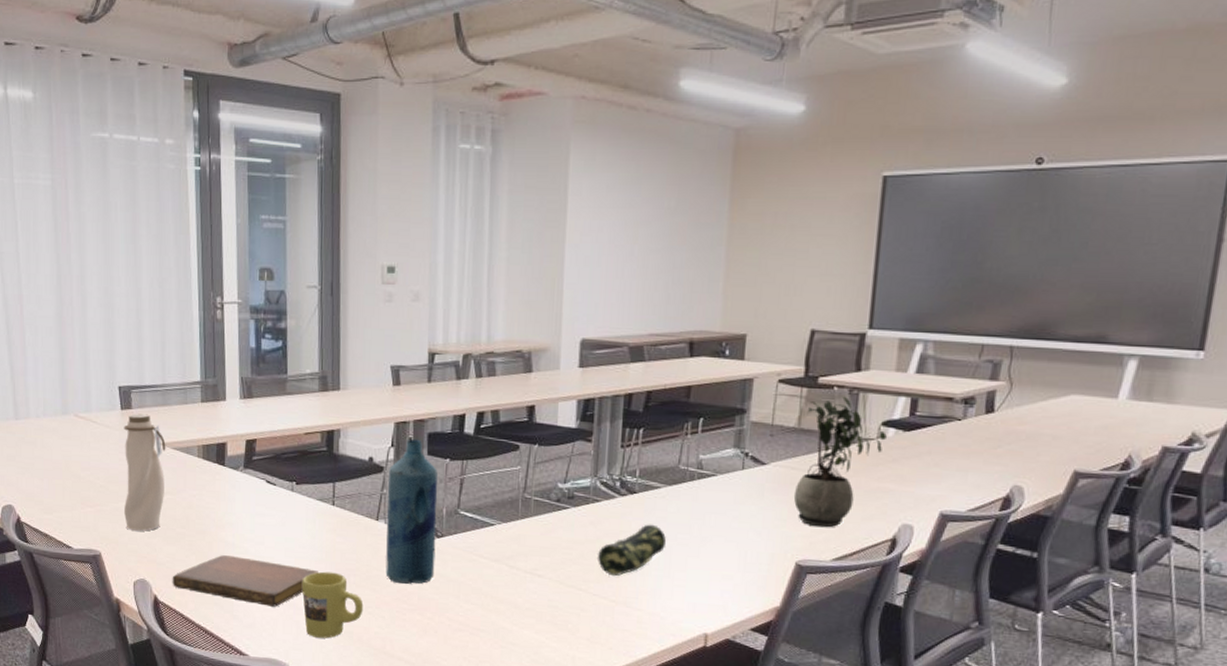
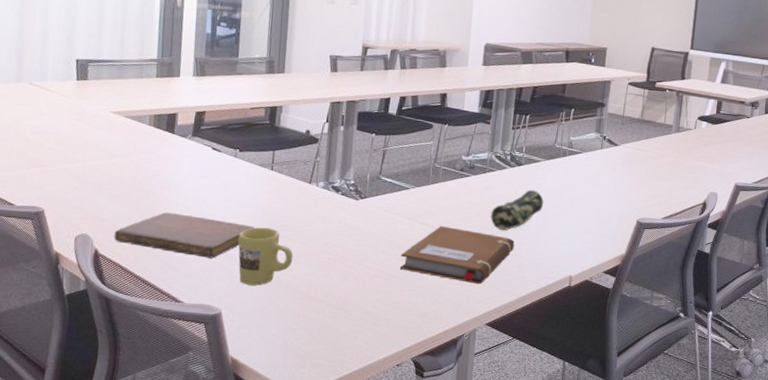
water bottle: present [124,413,166,531] -> none [71,84,119,191]
bottle: present [386,439,438,584] -> none [314,117,364,238]
notebook: none [488,570,630,642] -> present [399,226,515,285]
potted plant: present [793,396,887,528] -> none [636,97,701,194]

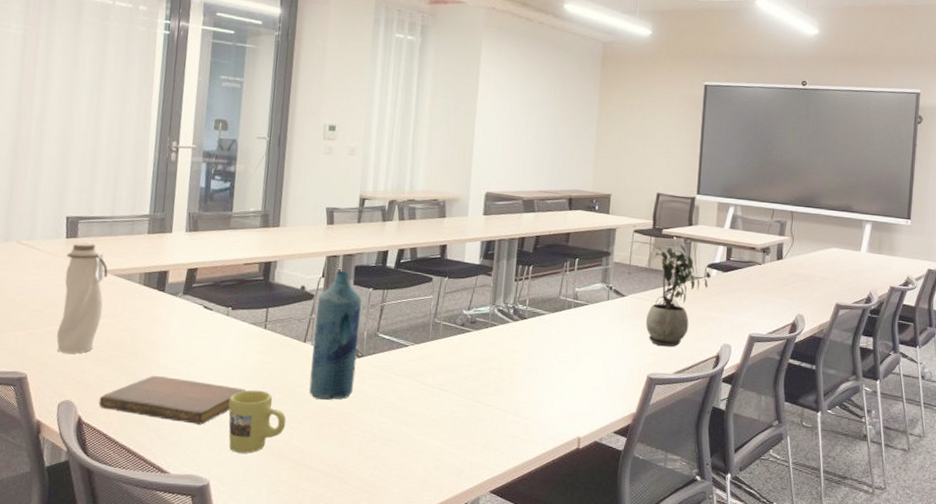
water bottle: none [71,84,119,191] -> present [56,242,108,354]
bottle: none [314,117,364,238] -> present [309,271,362,400]
notebook: present [399,226,515,285] -> none [398,385,519,448]
pencil case: present [490,189,544,231] -> none [493,345,549,390]
potted plant: none [636,97,701,194] -> present [645,244,711,347]

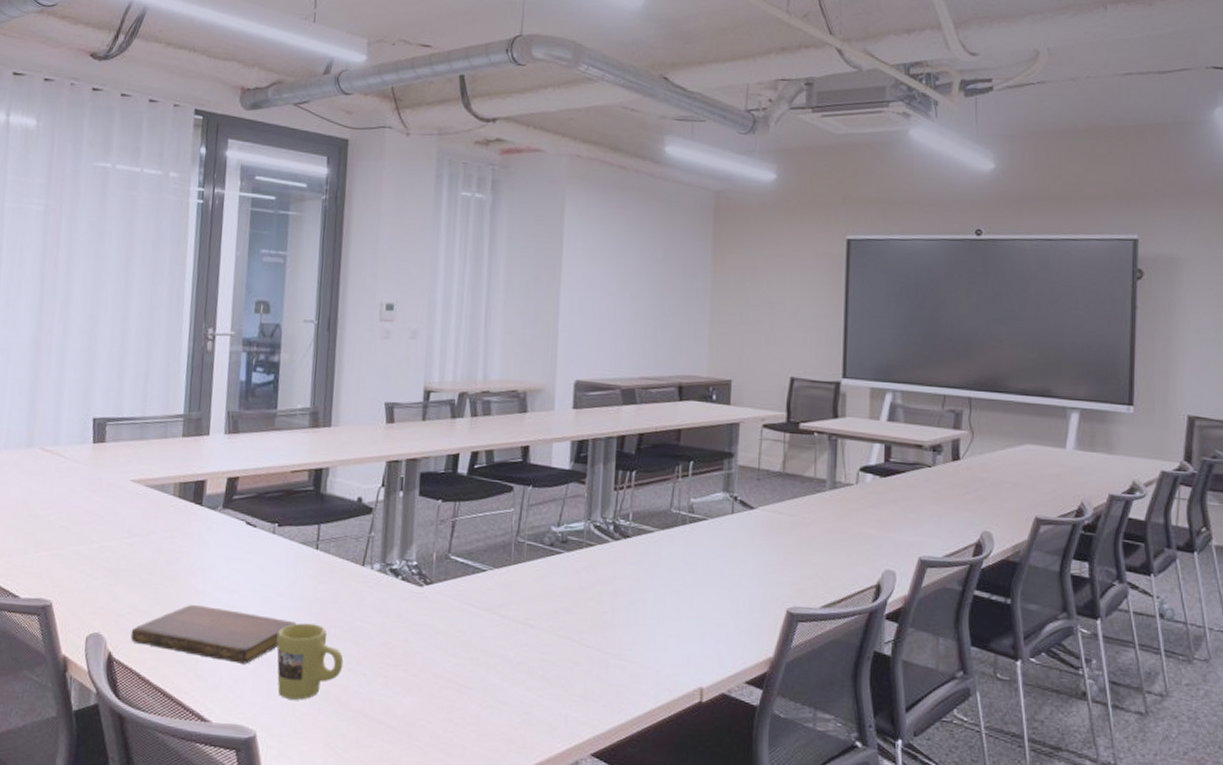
water bottle: present [56,242,108,354] -> none [84,447,139,578]
bottle: present [309,271,362,400] -> none [369,479,429,637]
potted plant: present [645,244,711,347] -> none [781,441,865,574]

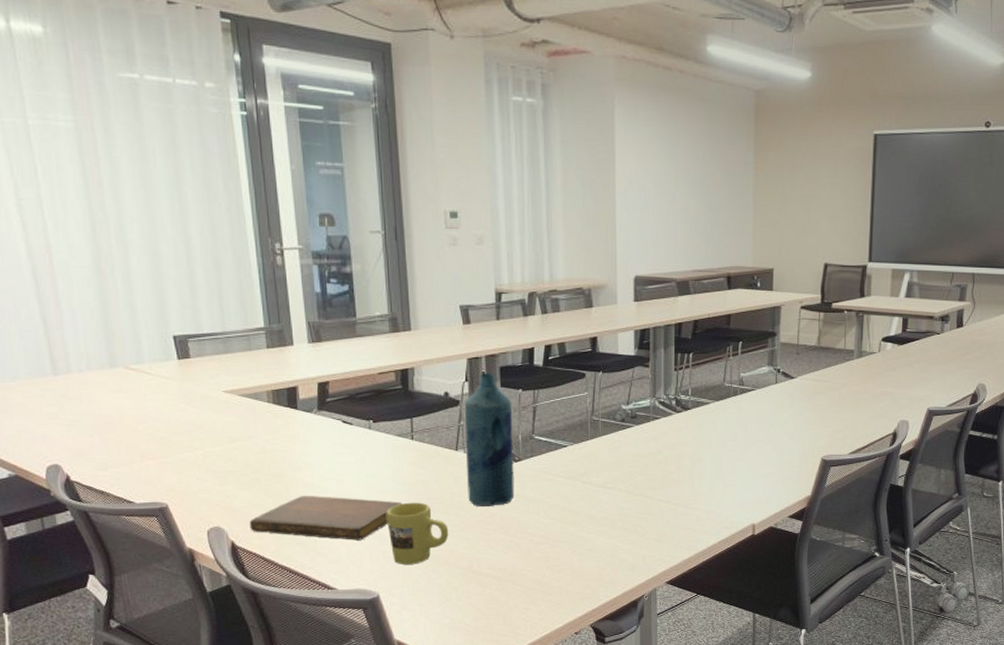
bottle: none [369,479,429,637] -> present [464,374,515,506]

